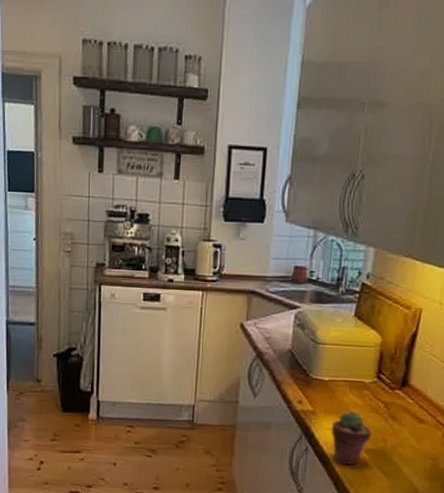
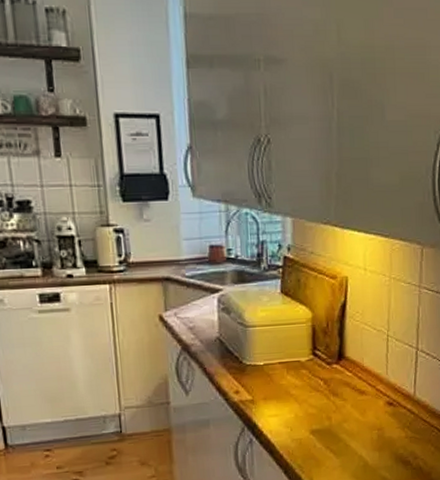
potted succulent: present [331,410,372,465] -> none [273,393,316,451]

